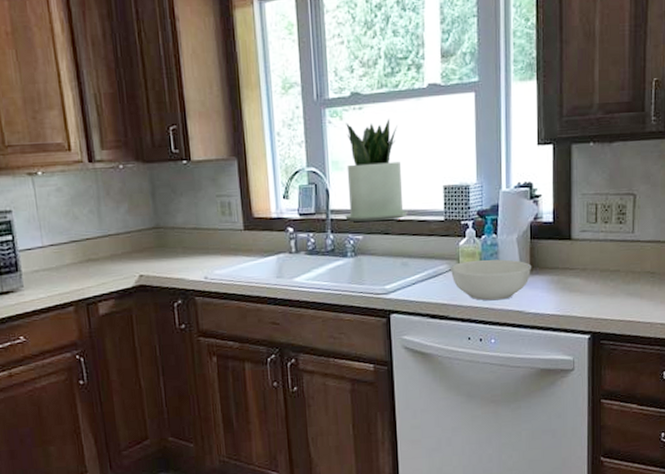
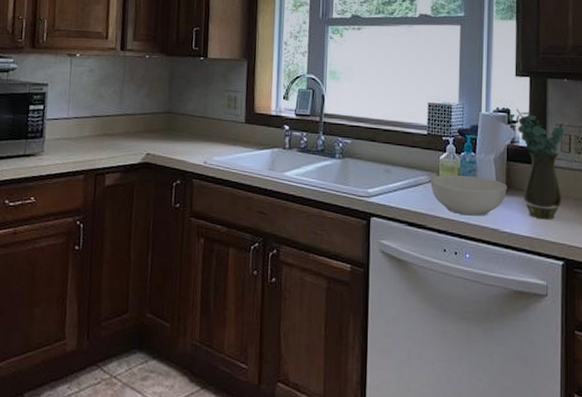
planter: present [344,119,409,223] -> none [336,39,395,130]
vase: none [538,181,590,296] -> present [516,108,564,220]

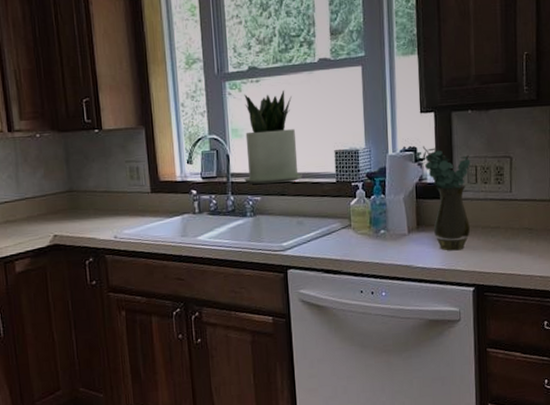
planter: none [336,39,395,130] -> present [243,90,304,185]
bowl: present [429,174,508,216] -> none [342,217,419,257]

